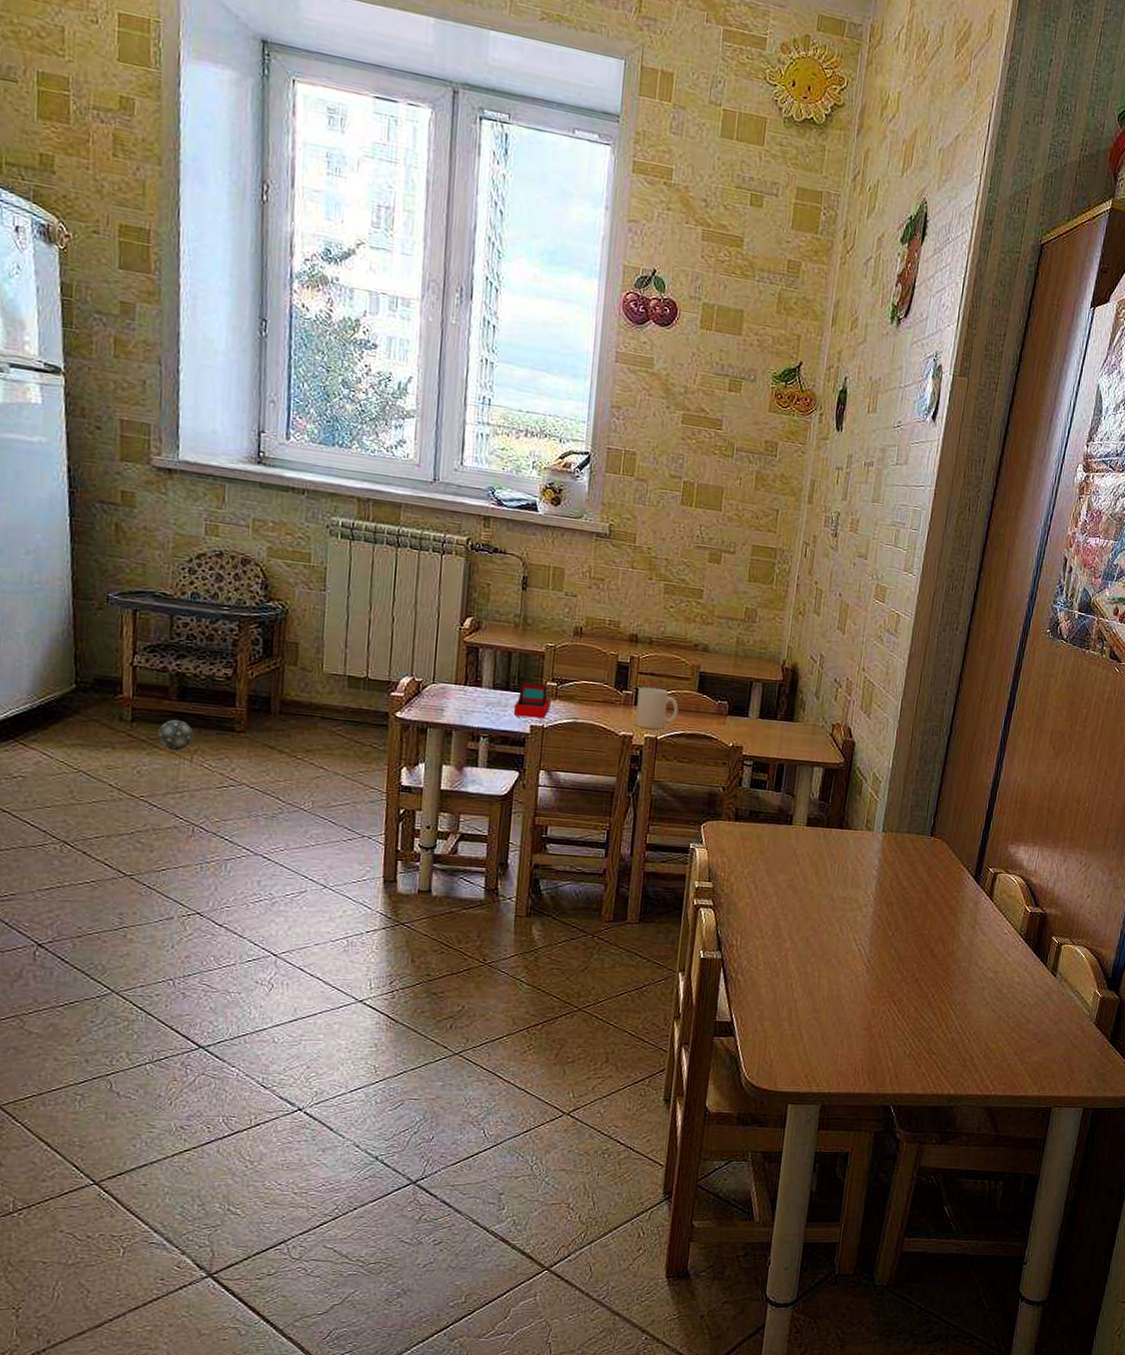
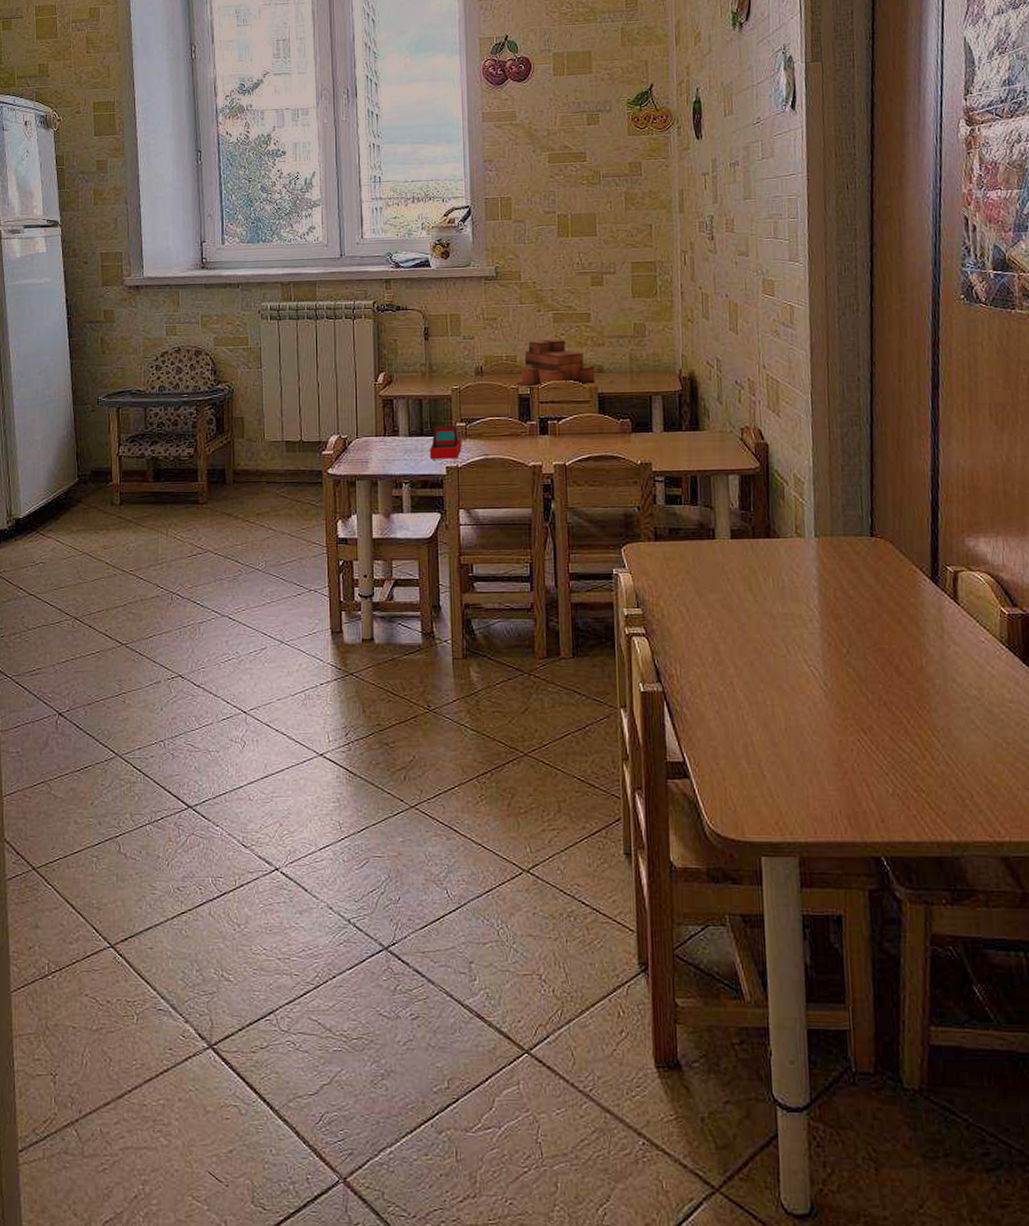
ball: present [157,720,194,750] -> none [139,499,167,526]
toy blocks: none [617,609,718,664] -> present [517,339,614,392]
cup: present [635,687,679,730] -> none [541,414,583,457]

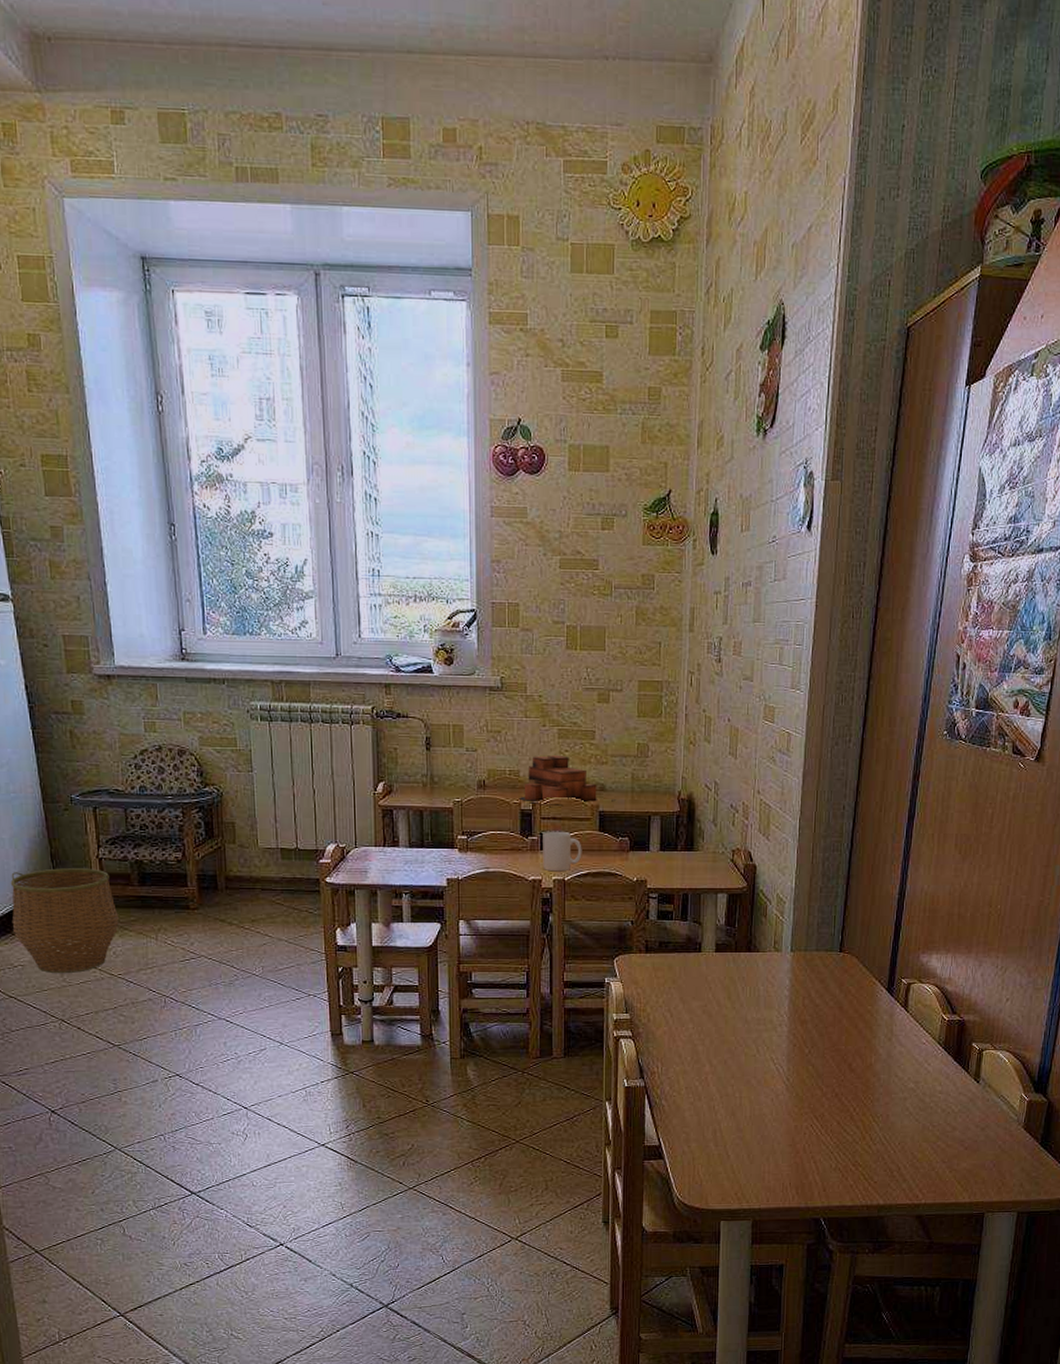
basket: none [37,466,133,570] -> present [10,868,119,973]
toy truck: present [429,425,463,460] -> none [430,838,464,871]
cup: none [541,414,583,457] -> present [543,831,582,872]

